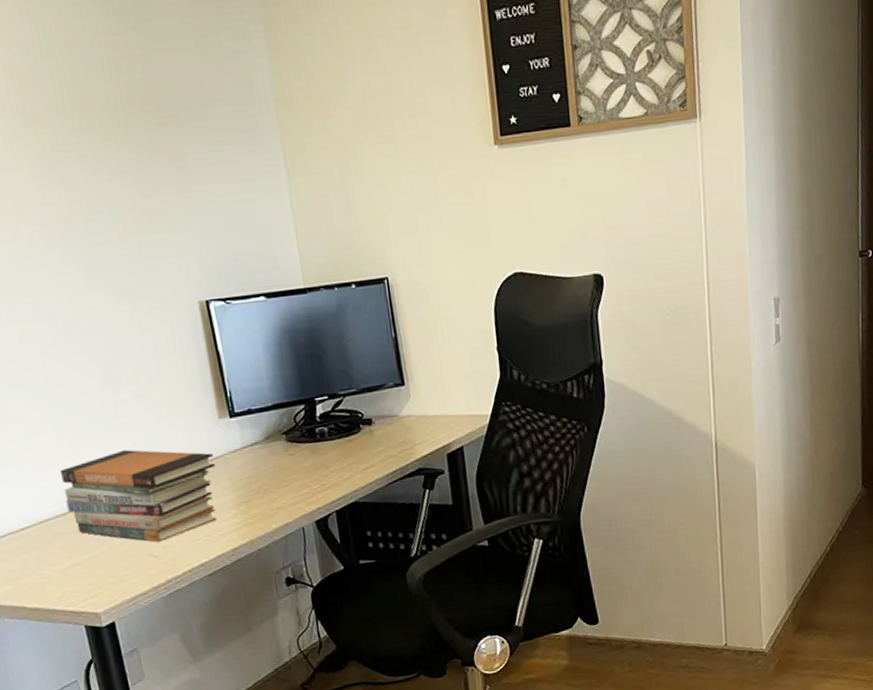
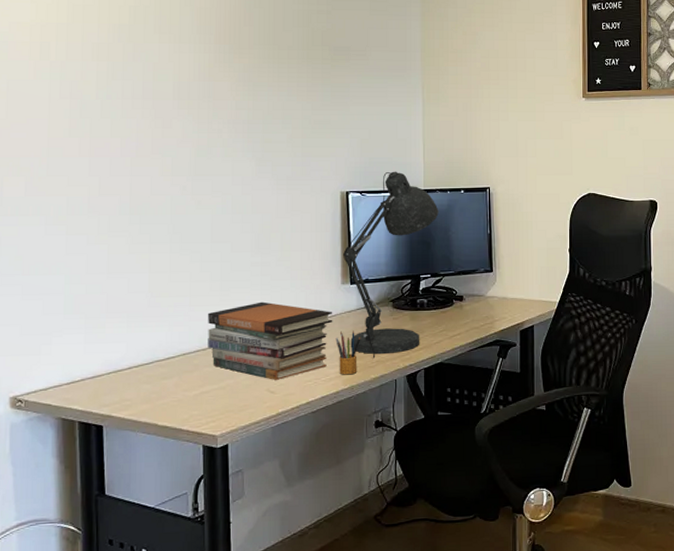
desk lamp: none [214,267,328,505] -> present [343,171,439,359]
pencil box: none [222,474,255,528] -> present [336,330,361,375]

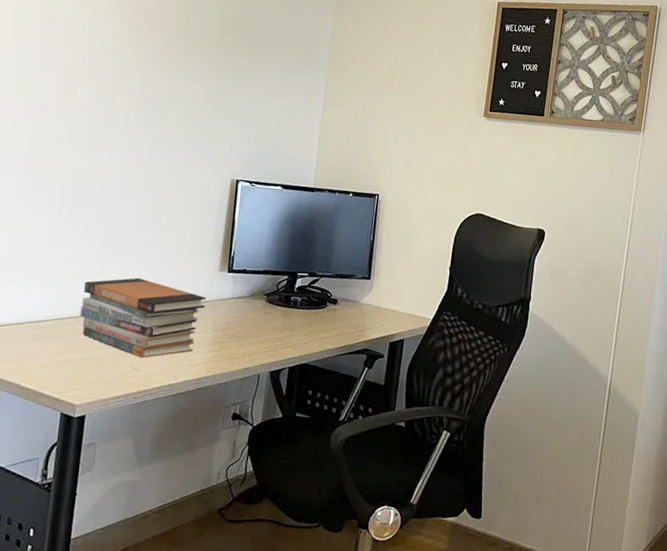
pencil box: present [336,330,361,375] -> none [204,317,231,363]
desk lamp: present [343,171,439,359] -> none [219,165,325,350]

